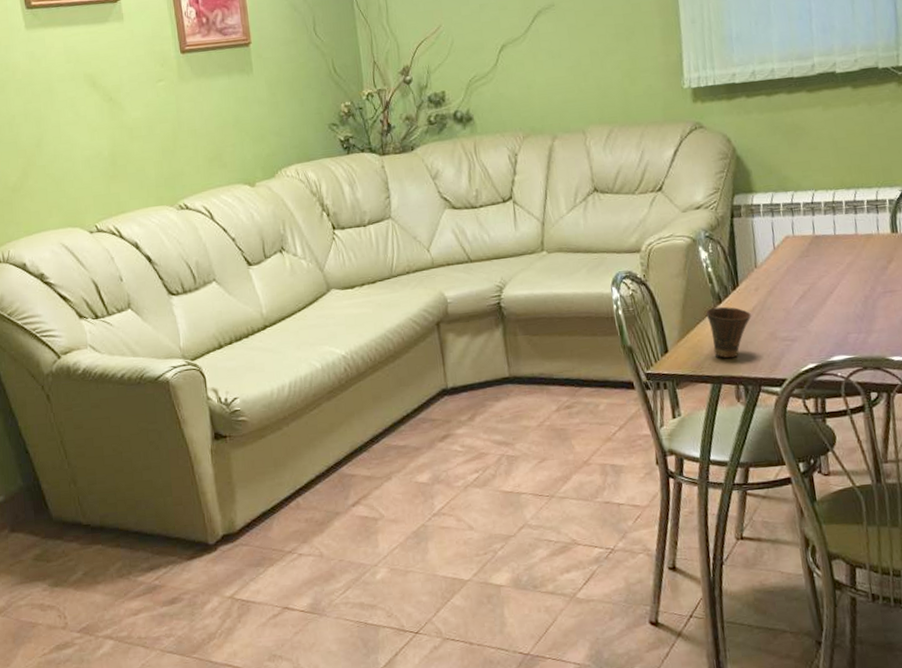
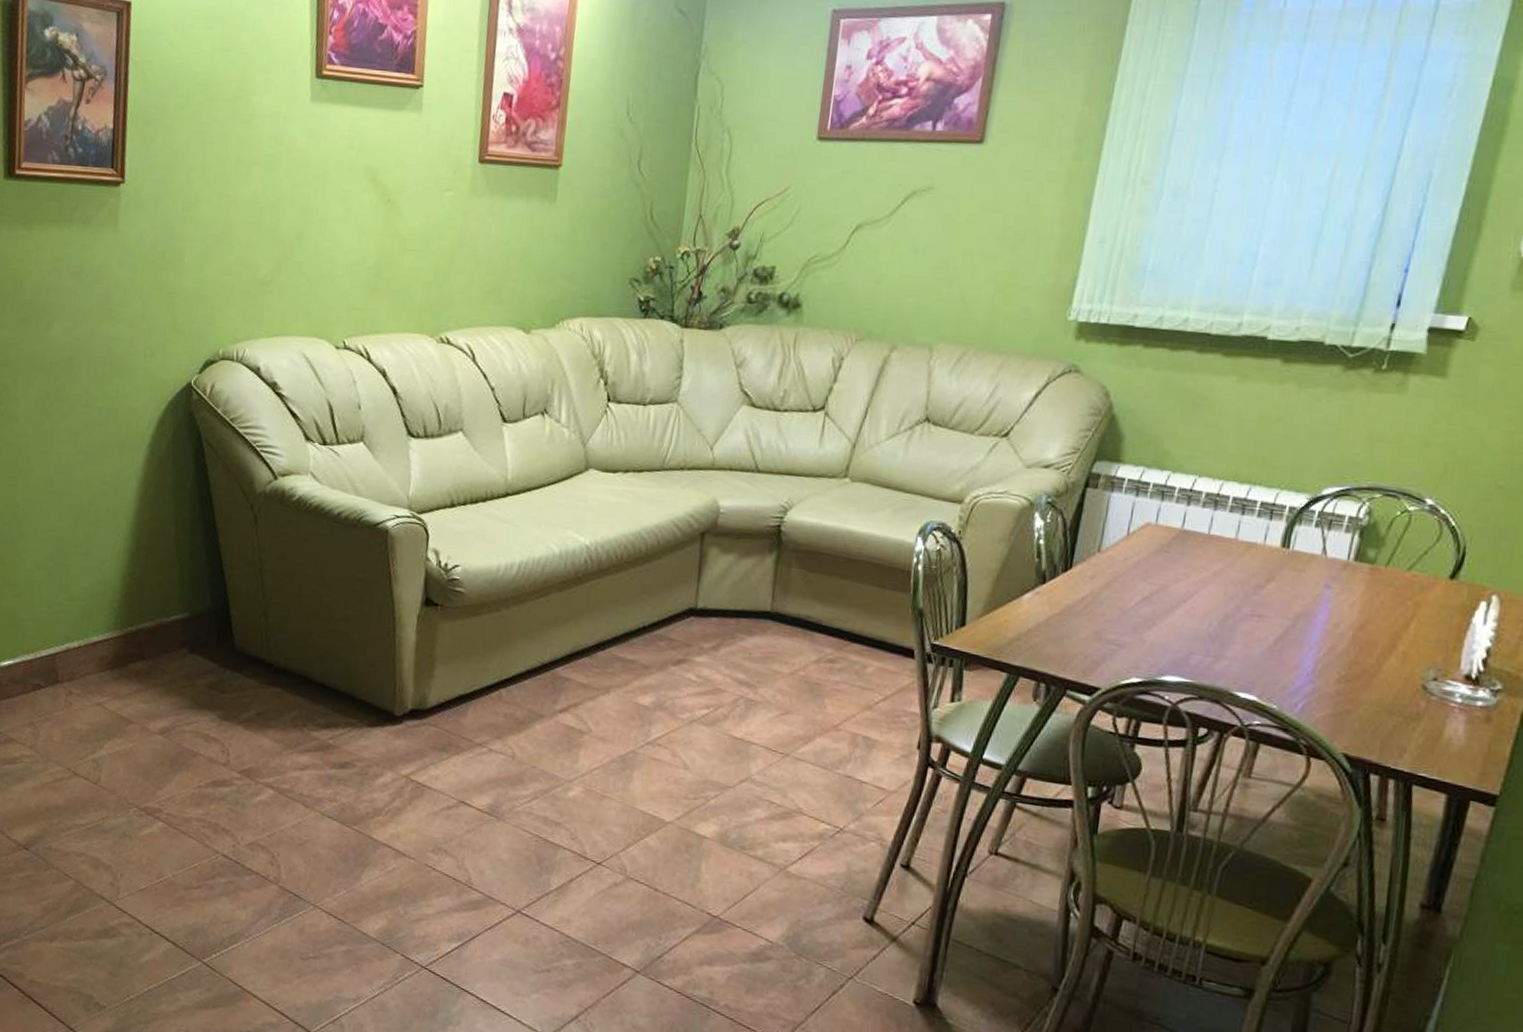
cup: present [705,306,751,359] -> none [1020,586,1078,650]

